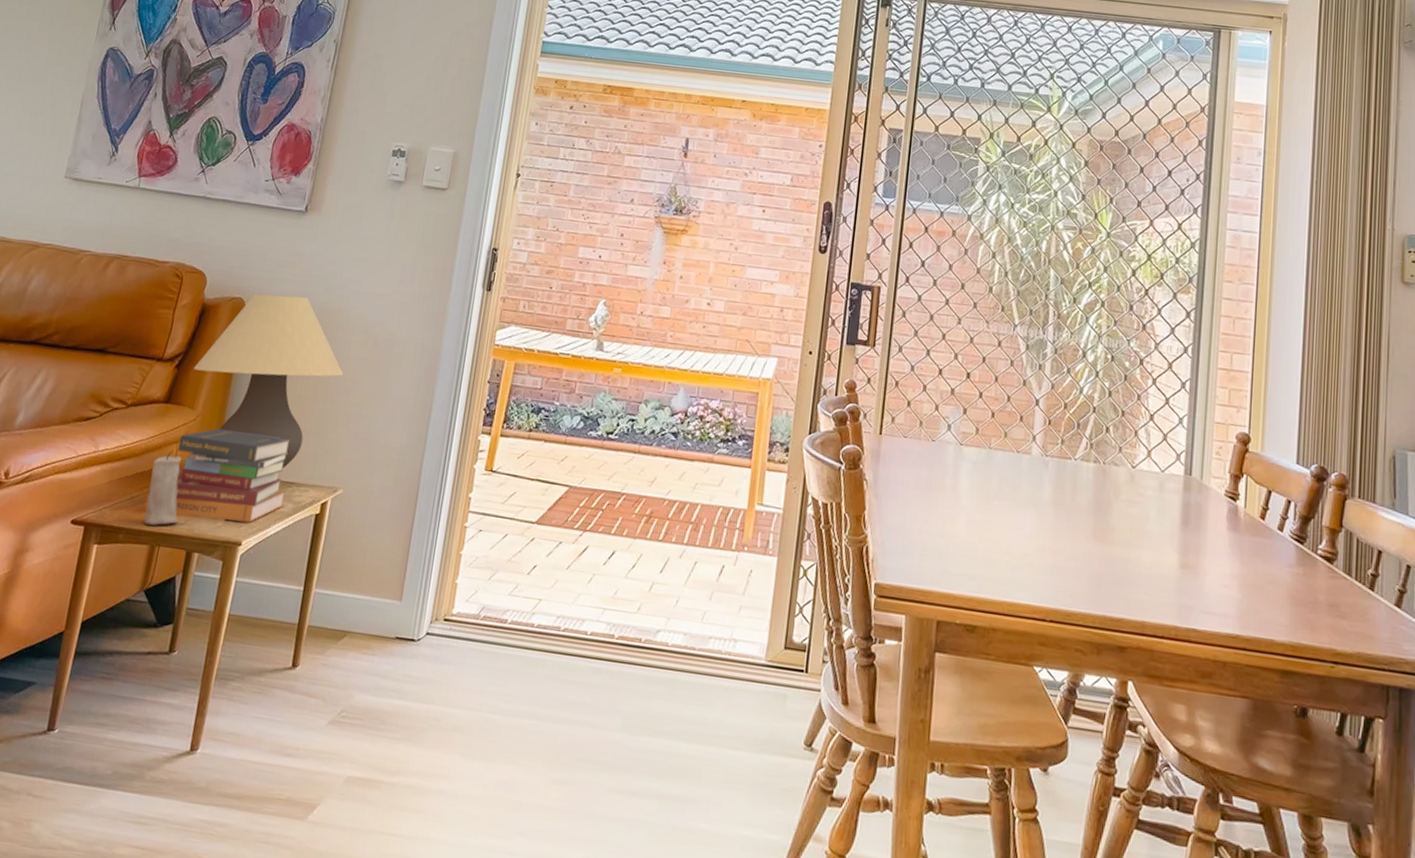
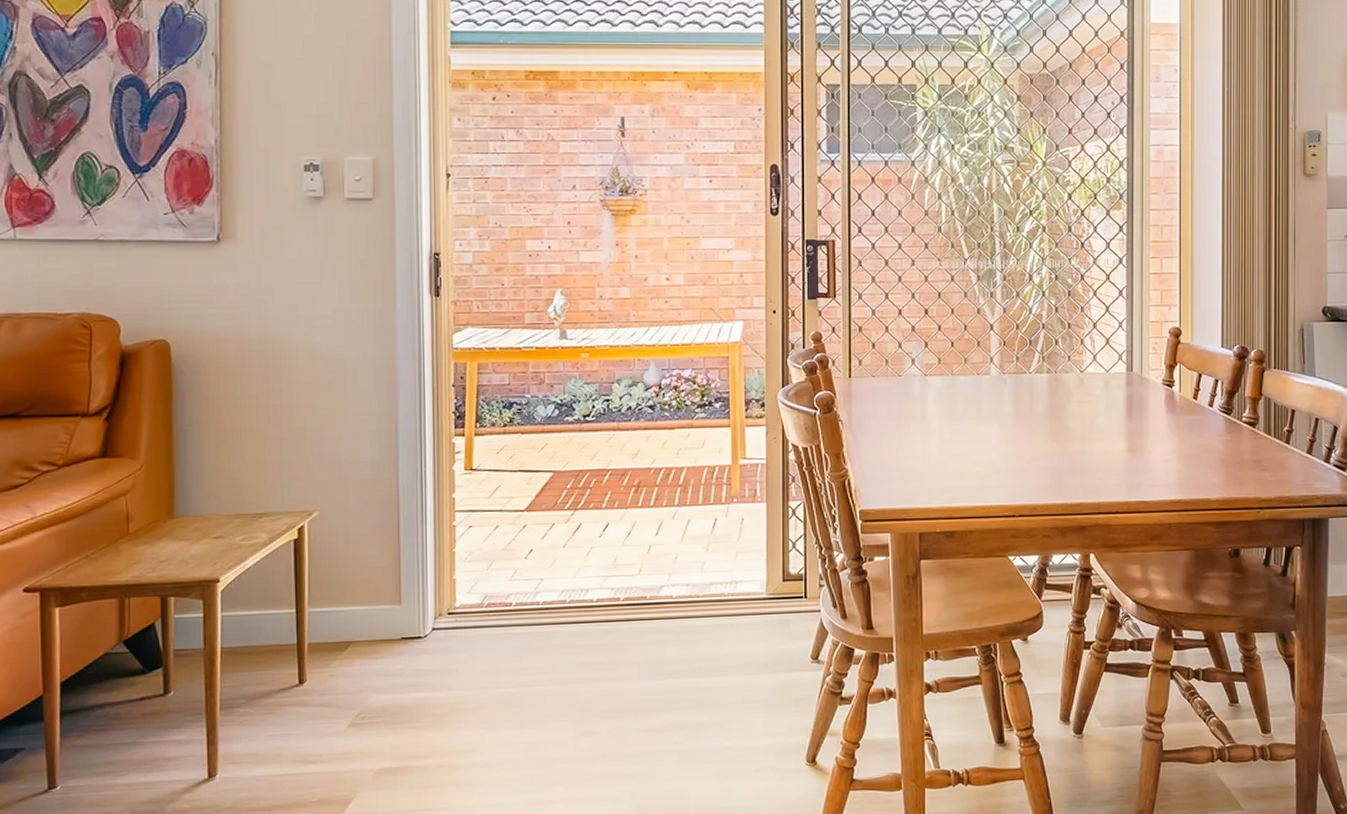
candle: present [143,450,182,526] -> none [102,503,144,579]
books: present [144,428,291,523] -> none [103,472,258,567]
table lamp: present [193,293,343,469] -> none [126,329,295,503]

